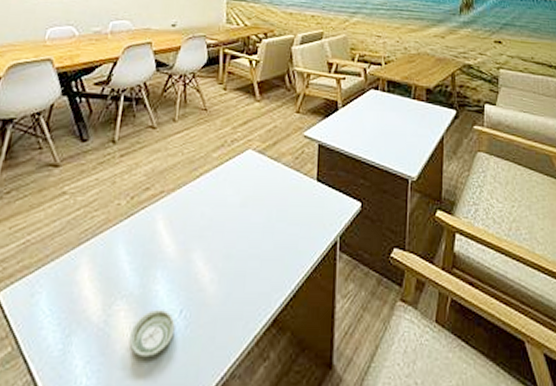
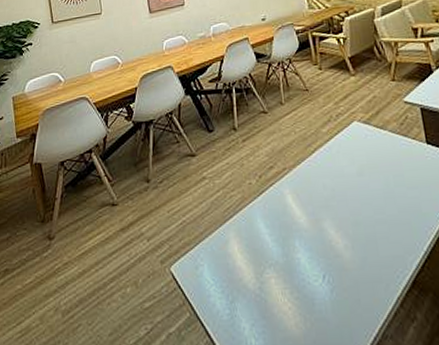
saucer: present [129,310,175,358] -> none [283,276,322,320]

